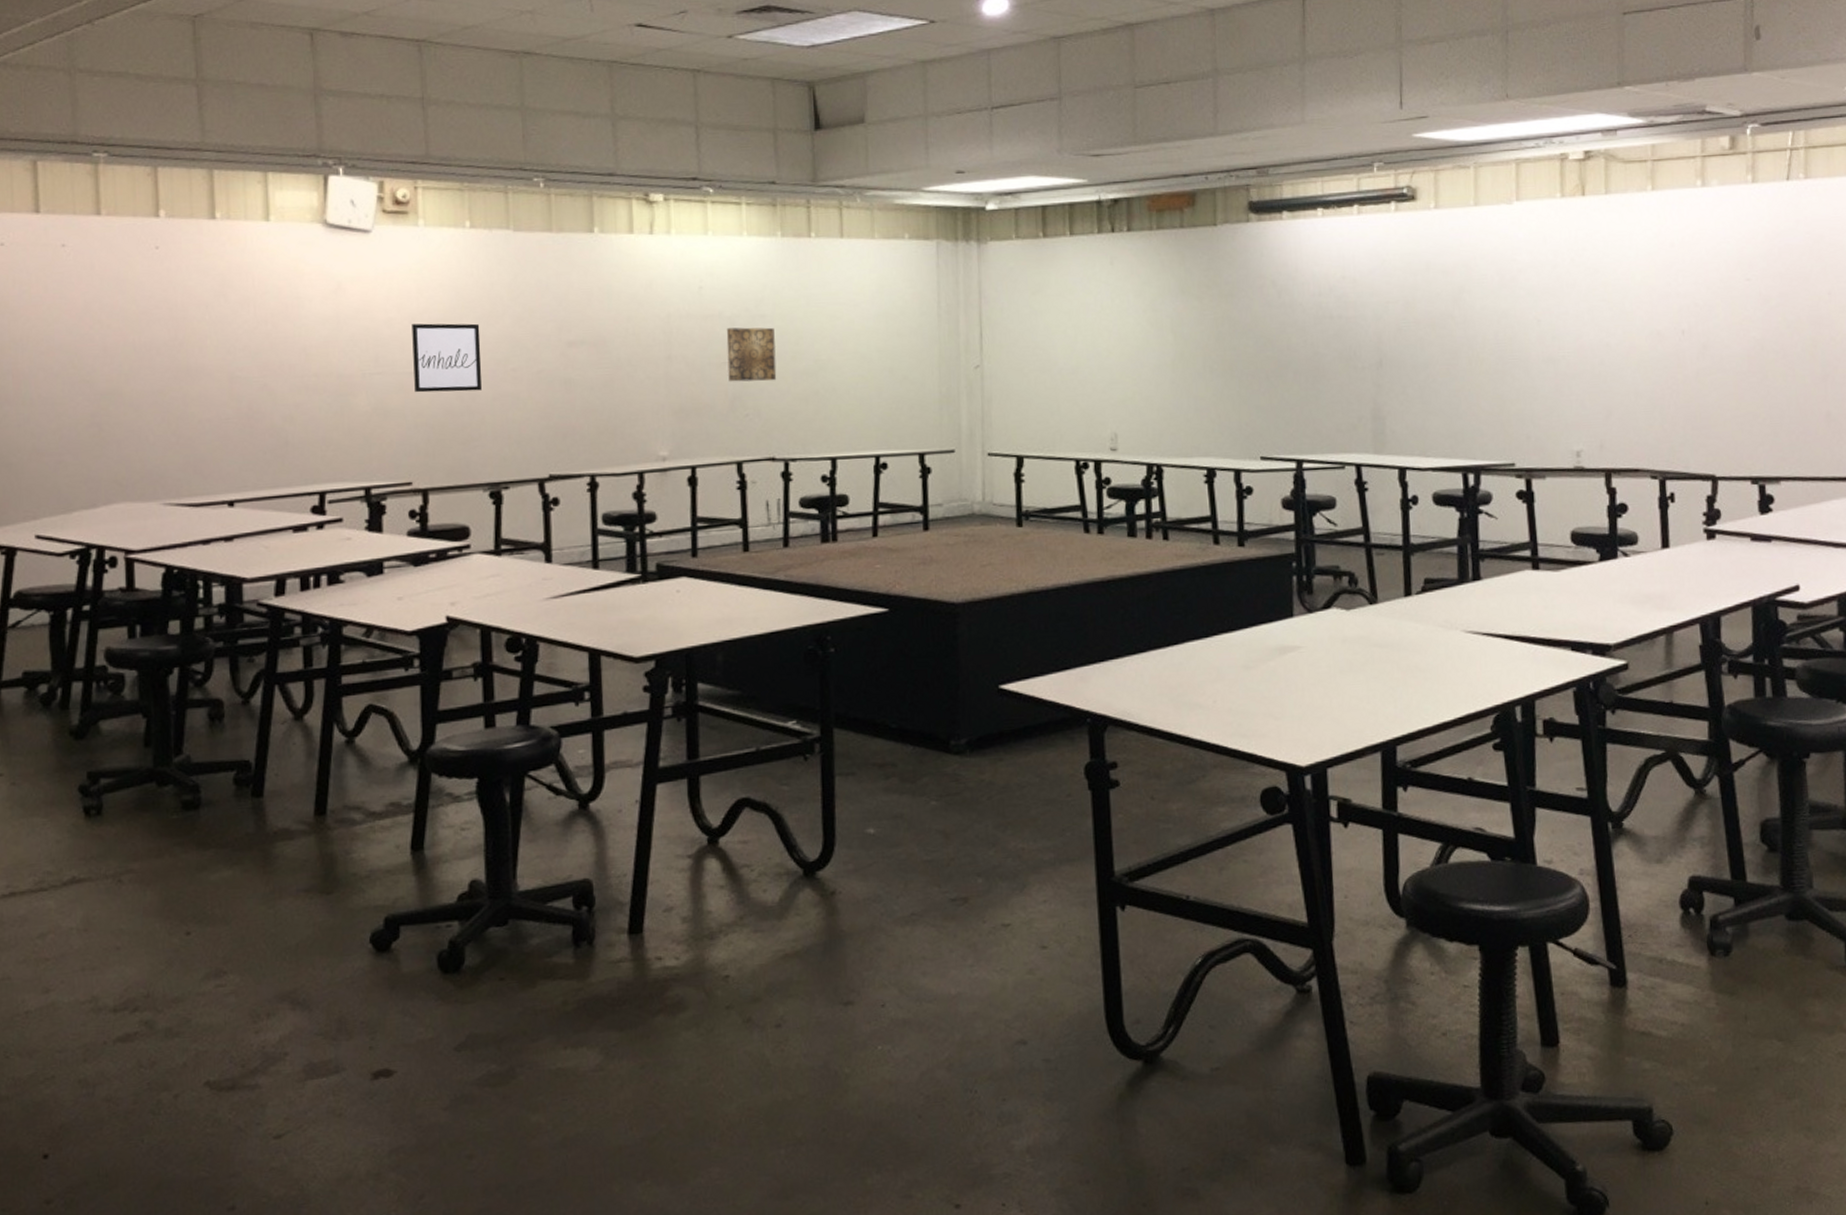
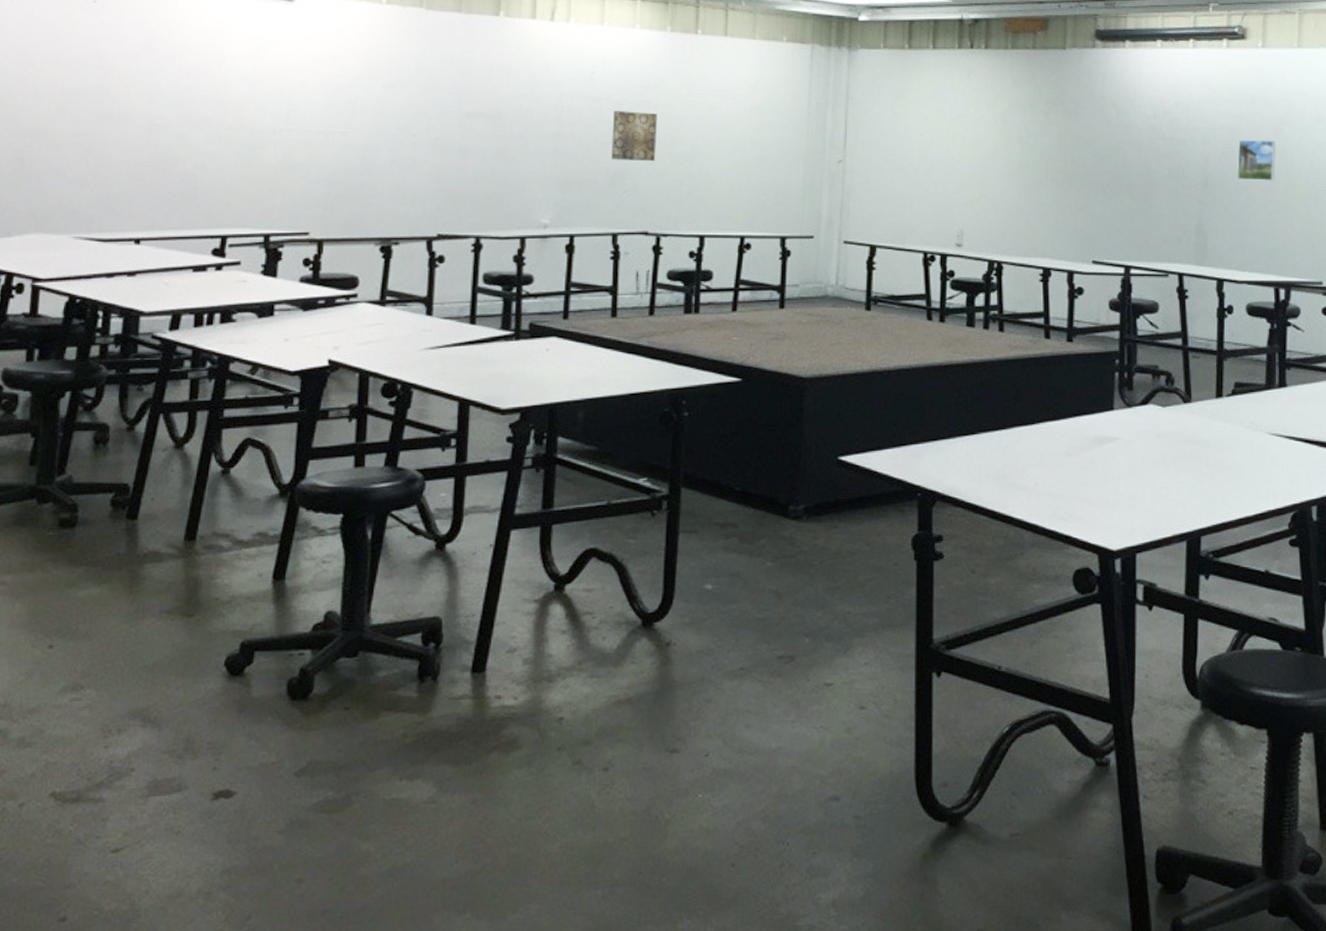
wall art: present [412,323,482,393] -> none [320,87,386,152]
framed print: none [1413,310,1457,357] -> present [1237,140,1276,182]

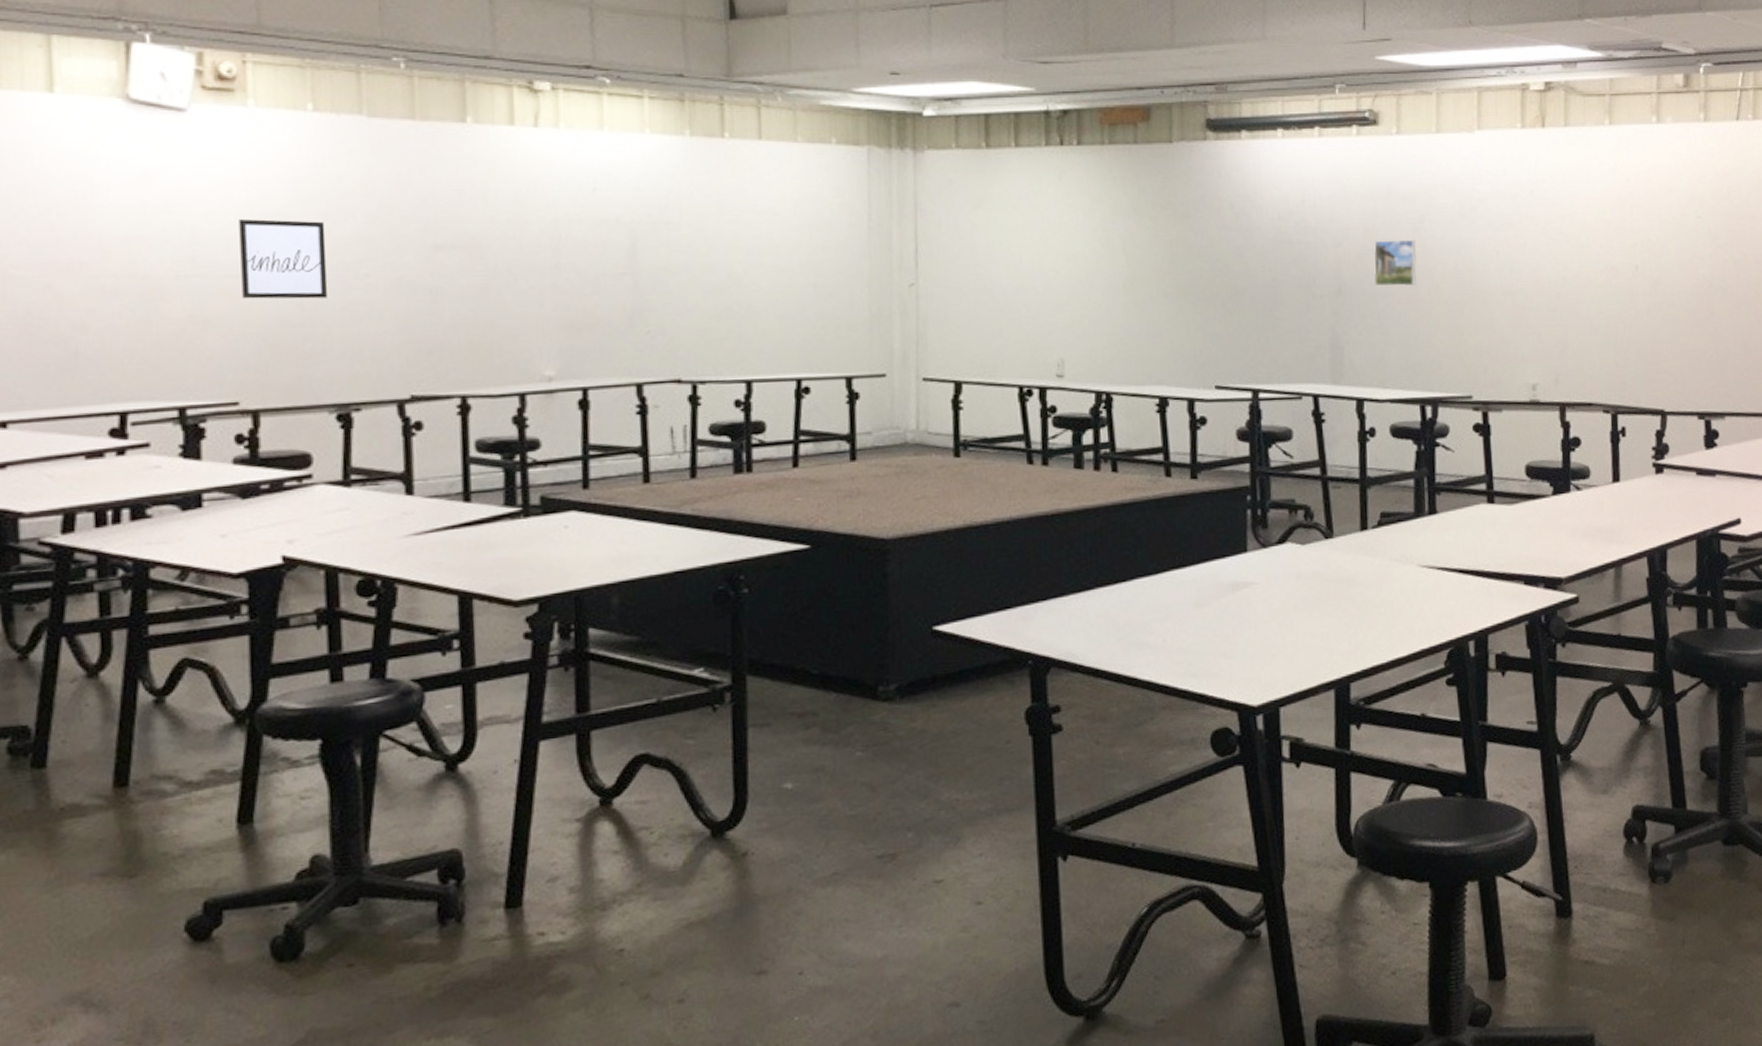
wall art: none [320,87,386,152] -> present [239,219,327,299]
wall art: present [611,111,657,162] -> none [624,235,684,295]

